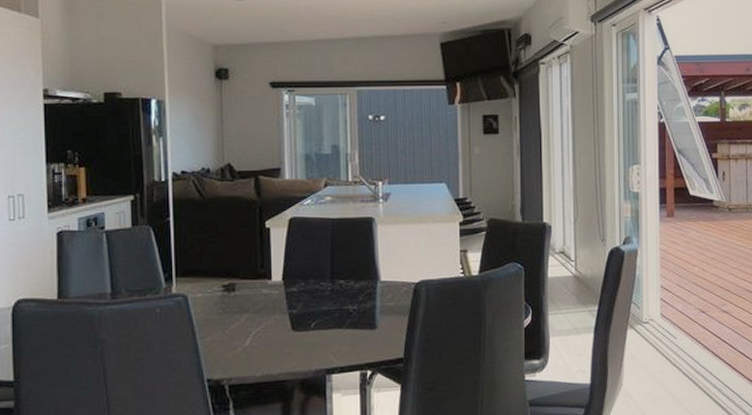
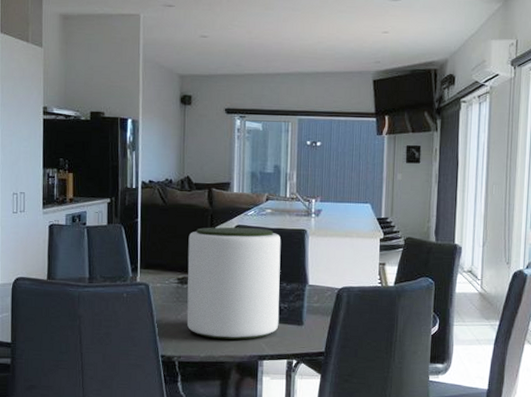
plant pot: none [233,219,348,354] -> present [186,227,281,340]

